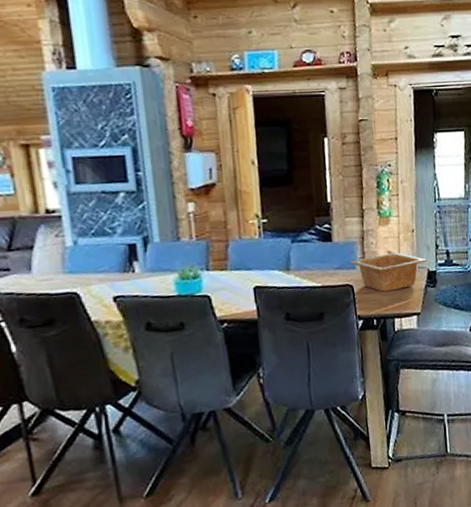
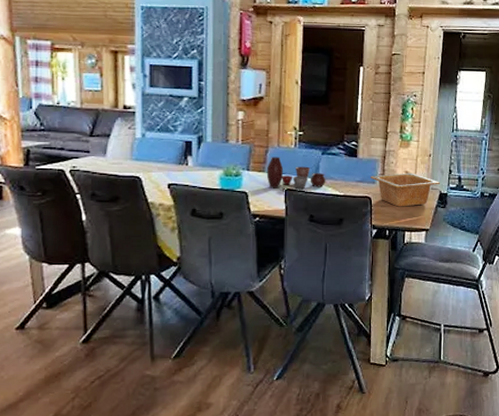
pottery set: none [229,251,300,290] -> present [266,157,326,192]

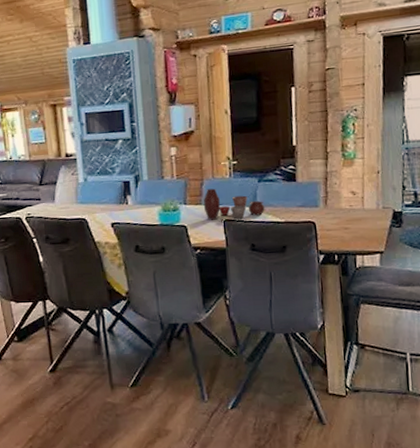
serving bowl: present [371,173,441,207] -> none [313,192,393,230]

